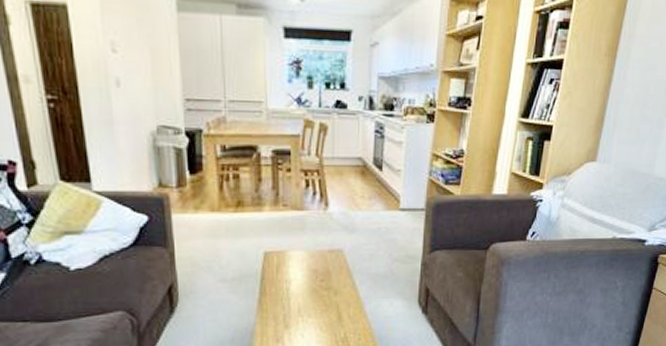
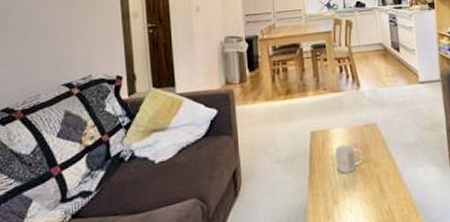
mug: none [291,269,323,299] -> present [335,144,363,174]

